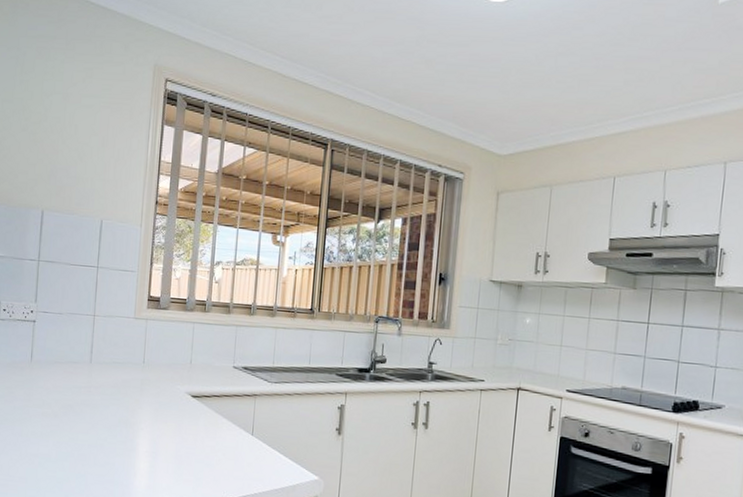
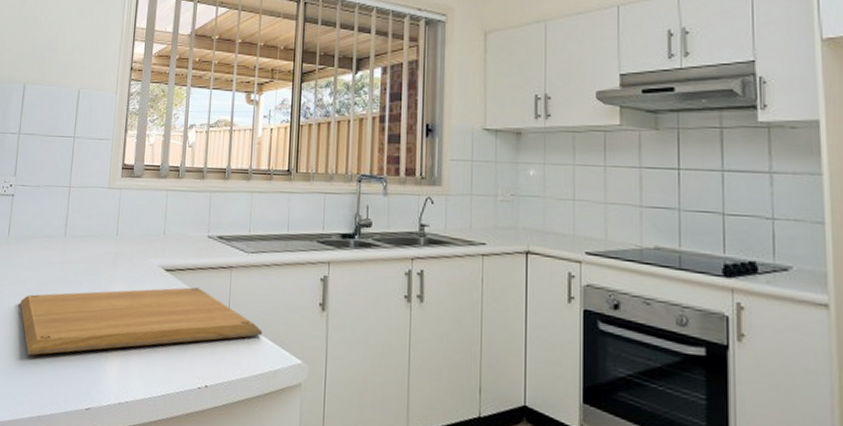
chopping board: none [46,412,284,472] -> present [20,287,263,355]

